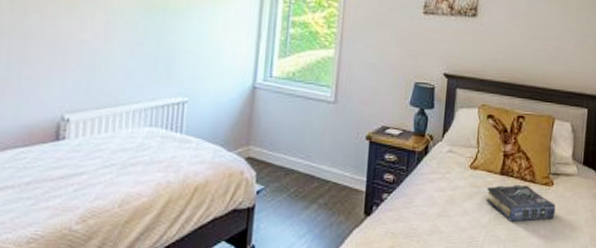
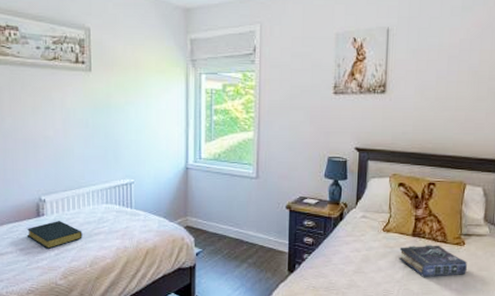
hardback book: none [37,146,114,183] -> present [26,221,83,249]

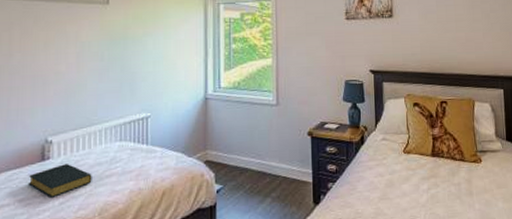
book: present [399,245,467,278] -> none [421,163,487,200]

